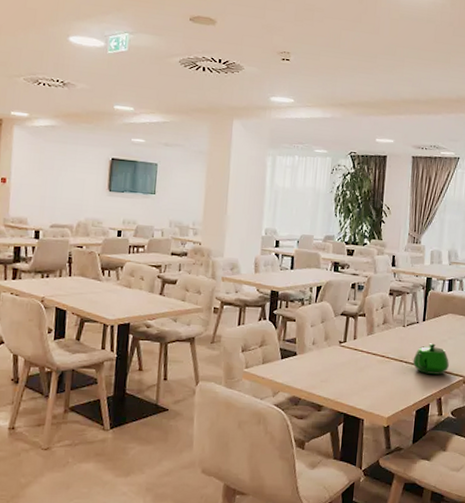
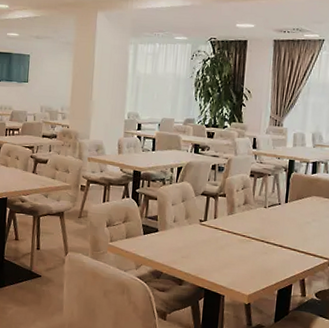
teapot: present [412,343,449,375] -> none [274,225,313,256]

